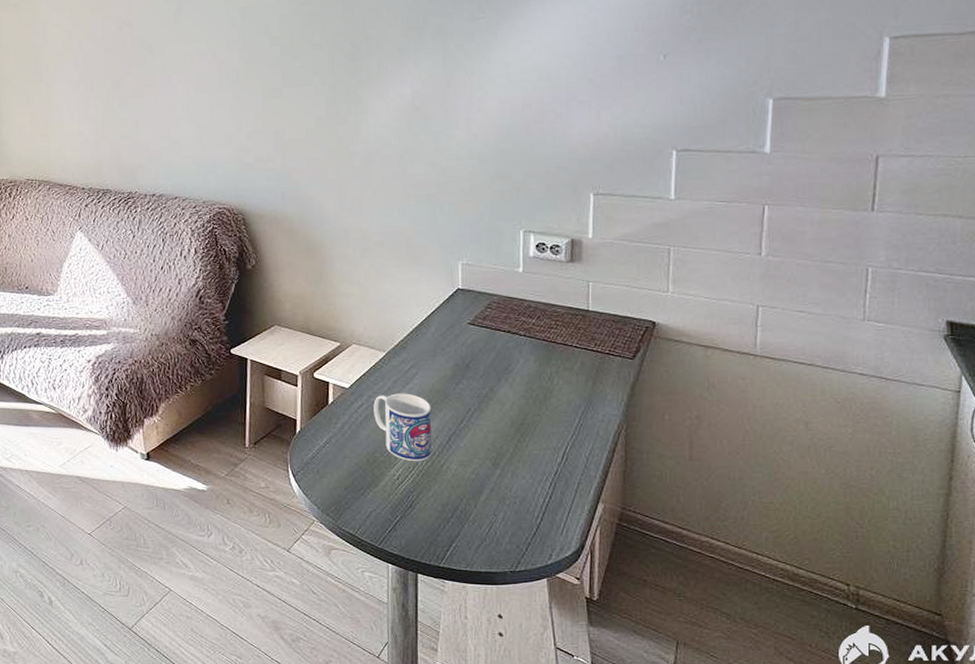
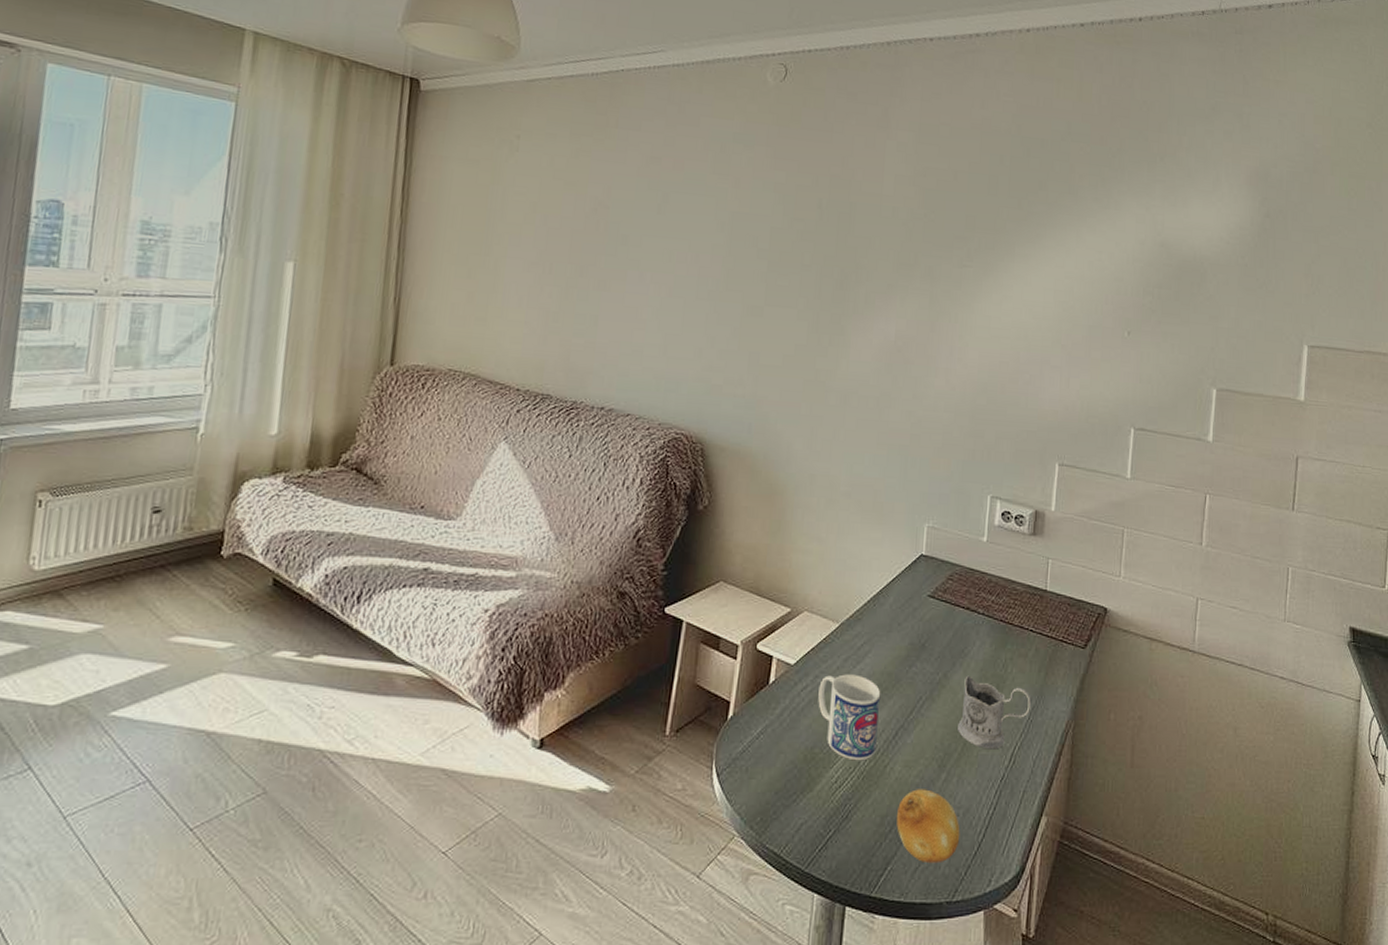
fruit: none [457,483,519,542] -> present [896,789,960,864]
tea glass holder: none [508,389,581,449] -> present [958,675,1032,750]

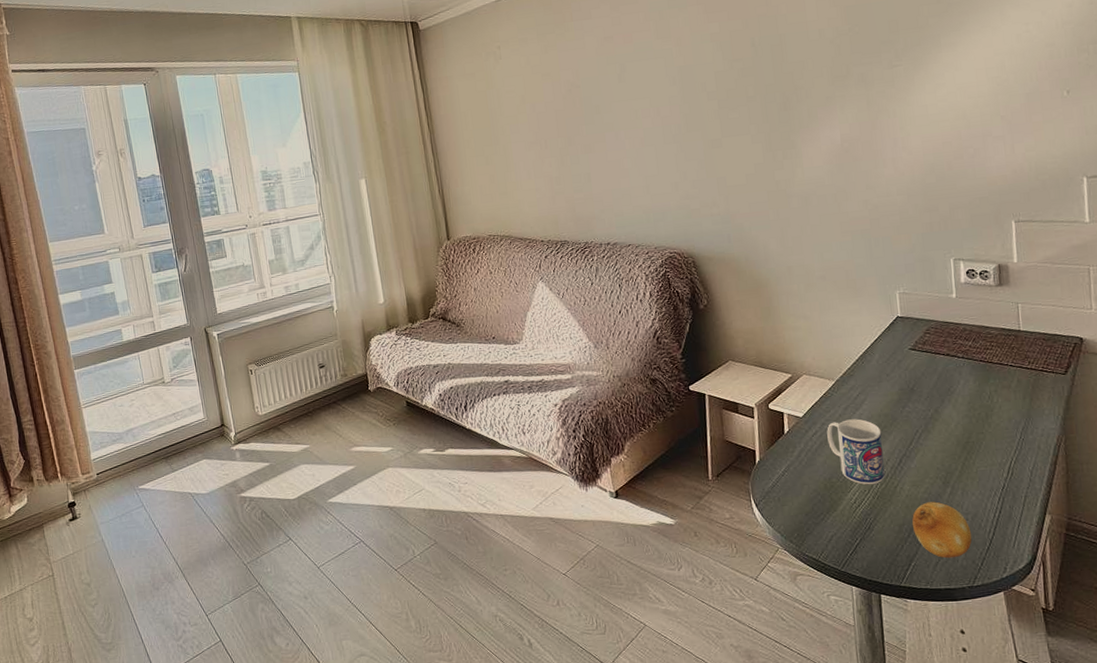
tea glass holder: present [958,675,1032,750] -> none [955,409,1021,466]

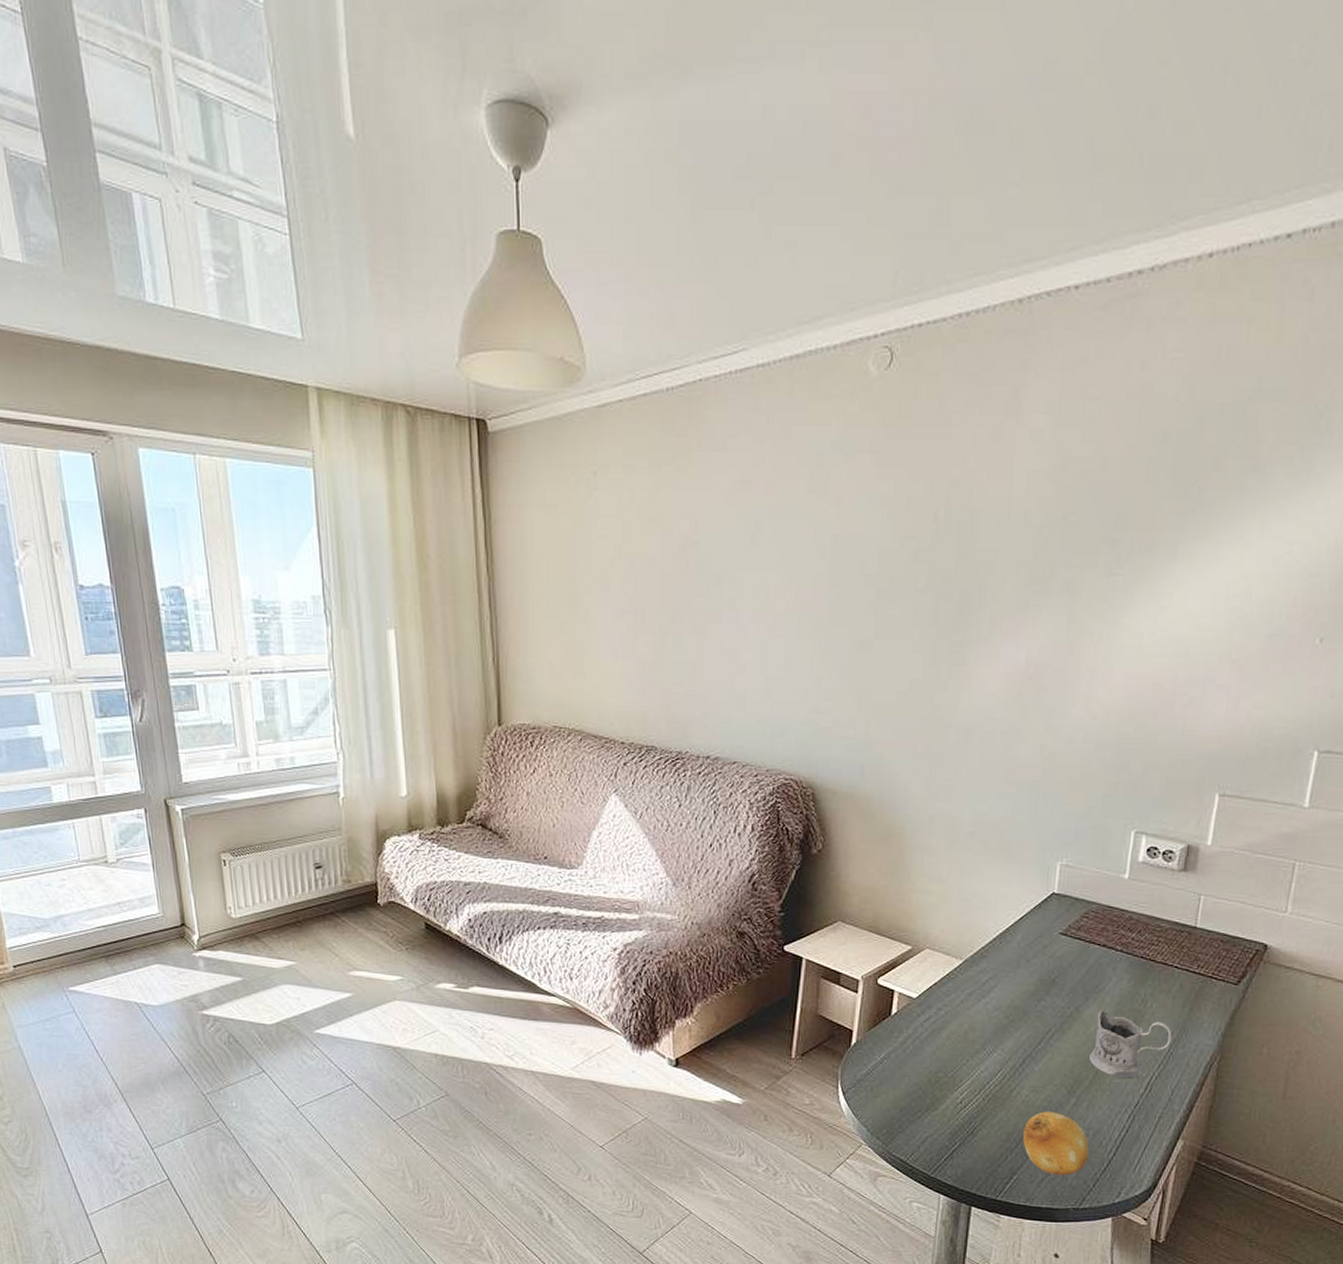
mug: present [827,419,885,485] -> none [941,1007,1008,1085]
tea glass holder: none [955,409,1021,466] -> present [1089,1010,1173,1079]

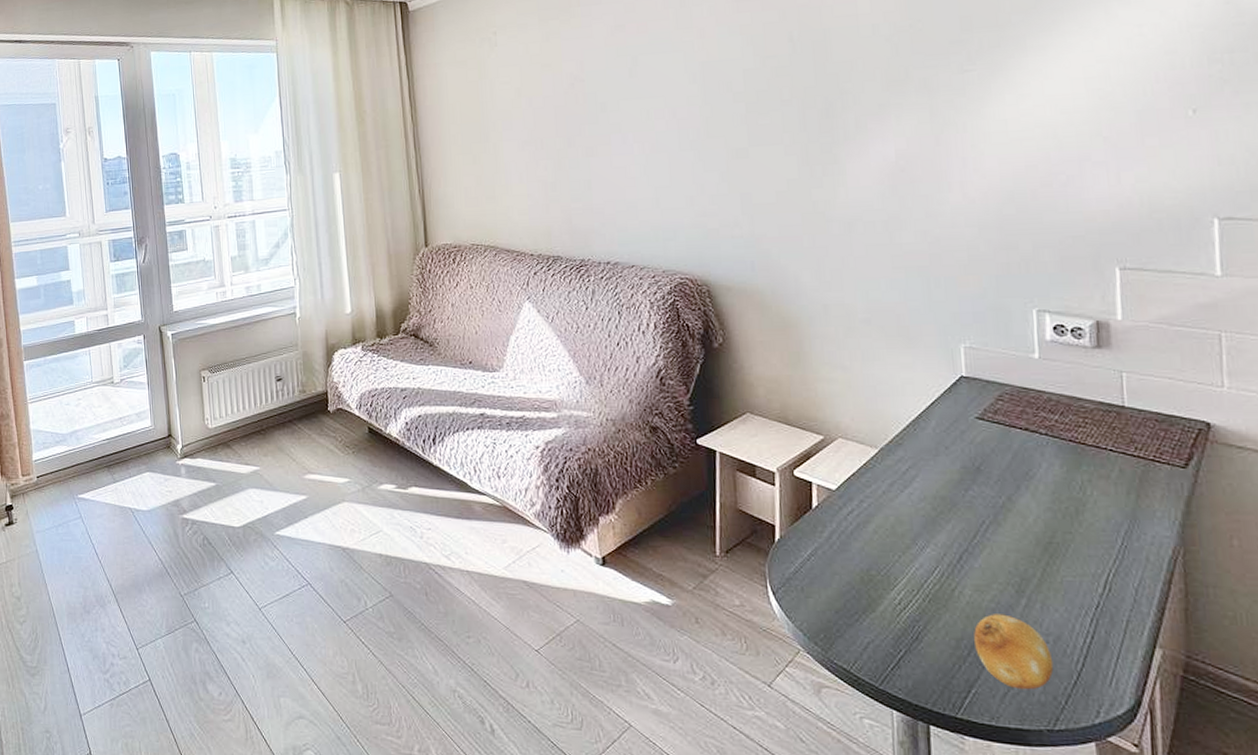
tea glass holder: present [1089,1010,1173,1079] -> none [1033,499,1124,576]

